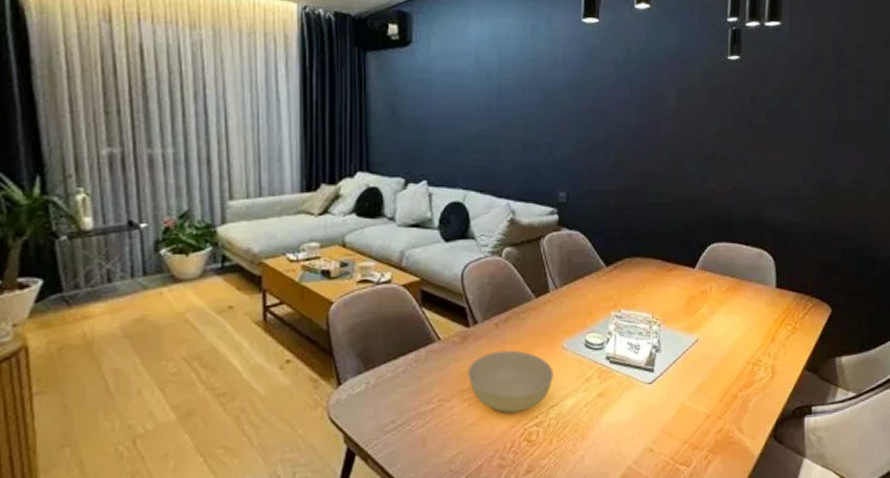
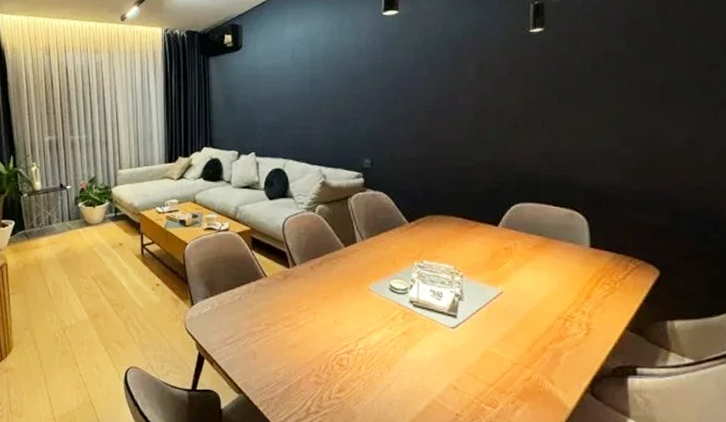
bowl: present [468,350,554,414] -> none [289,288,362,341]

